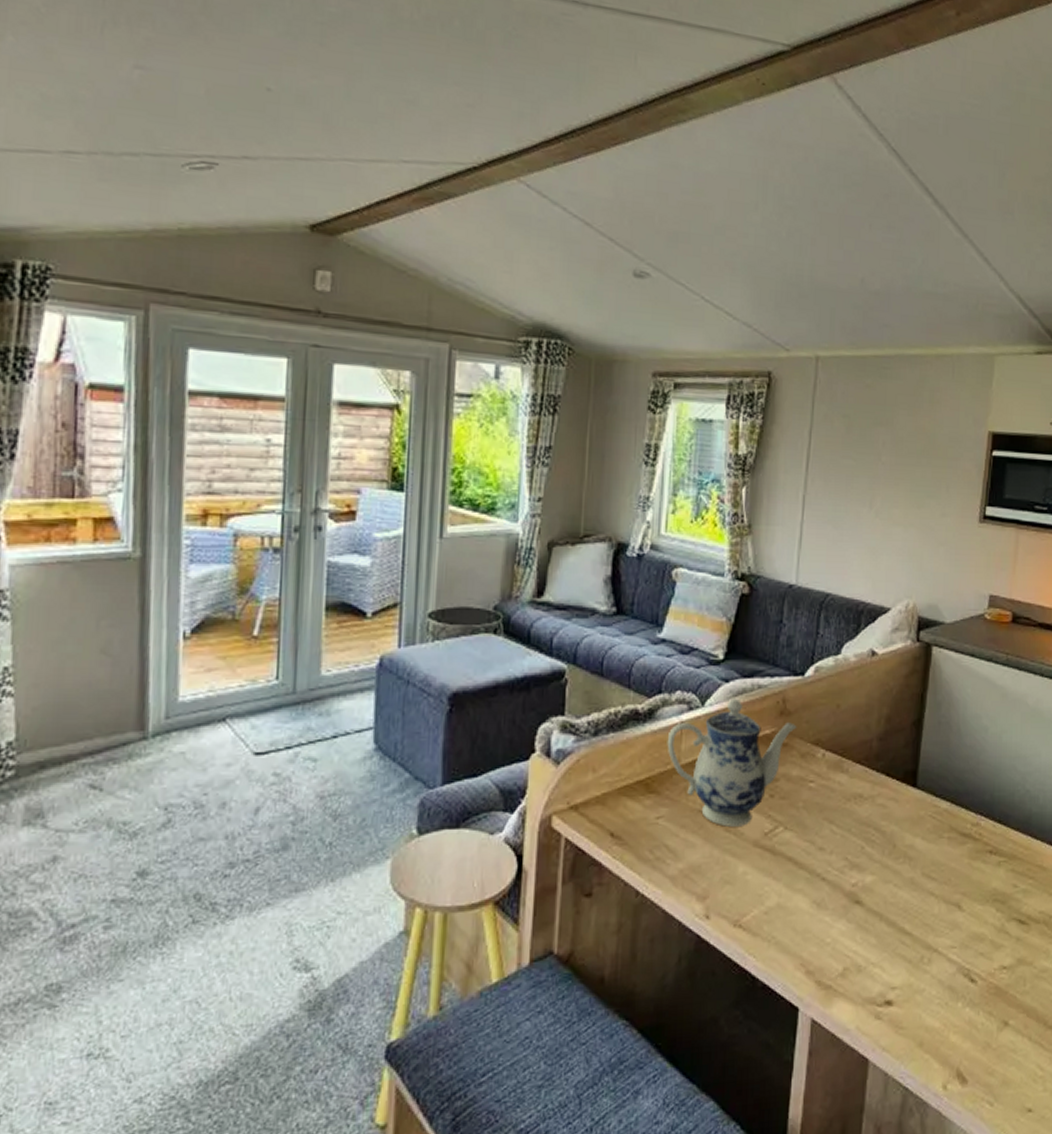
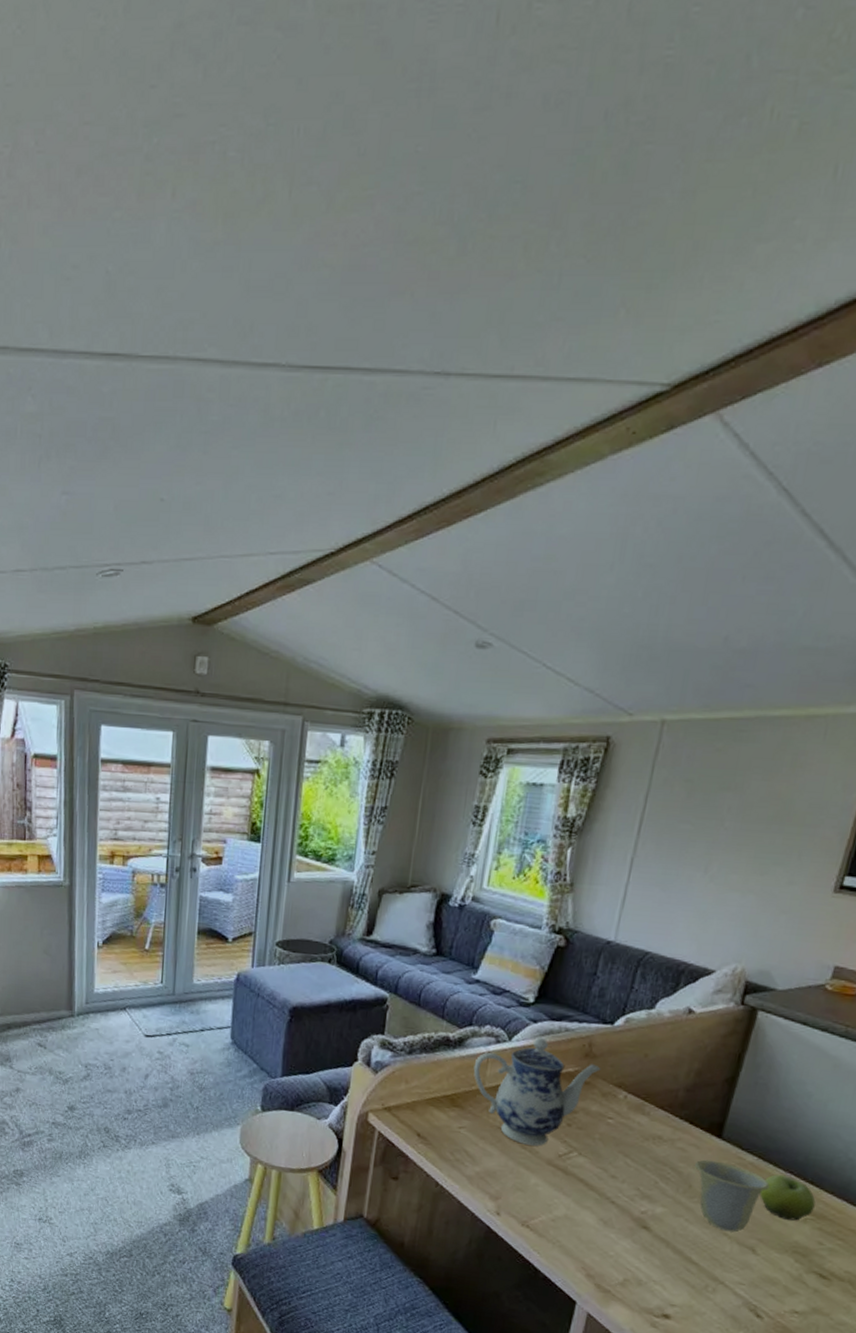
cup: none [896,813,965,891] -> present [695,1159,770,1233]
fruit: none [958,818,1005,866] -> present [760,1174,816,1221]

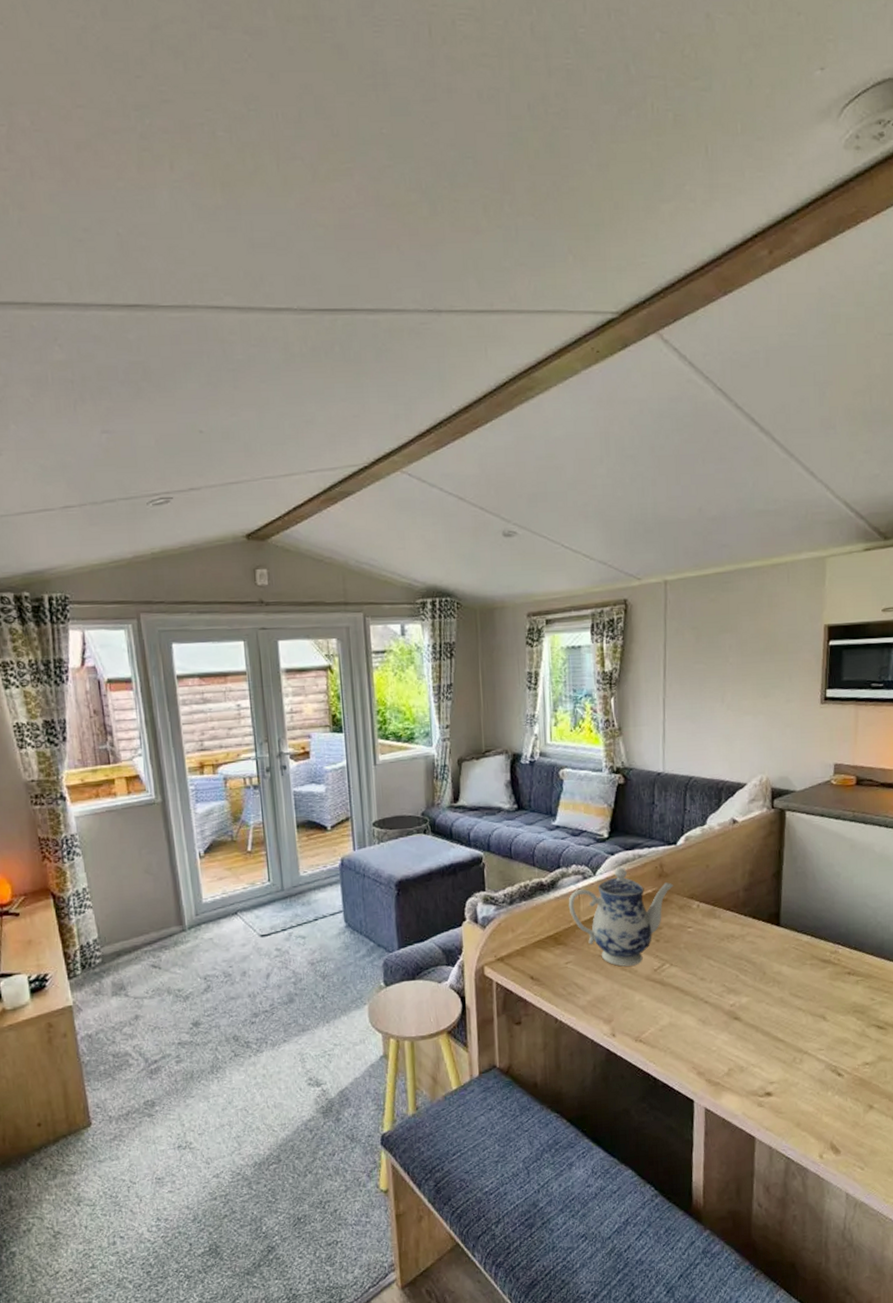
cup: present [695,1159,770,1233] -> none [765,946,825,1006]
fruit: present [760,1174,816,1221] -> none [819,947,862,985]

